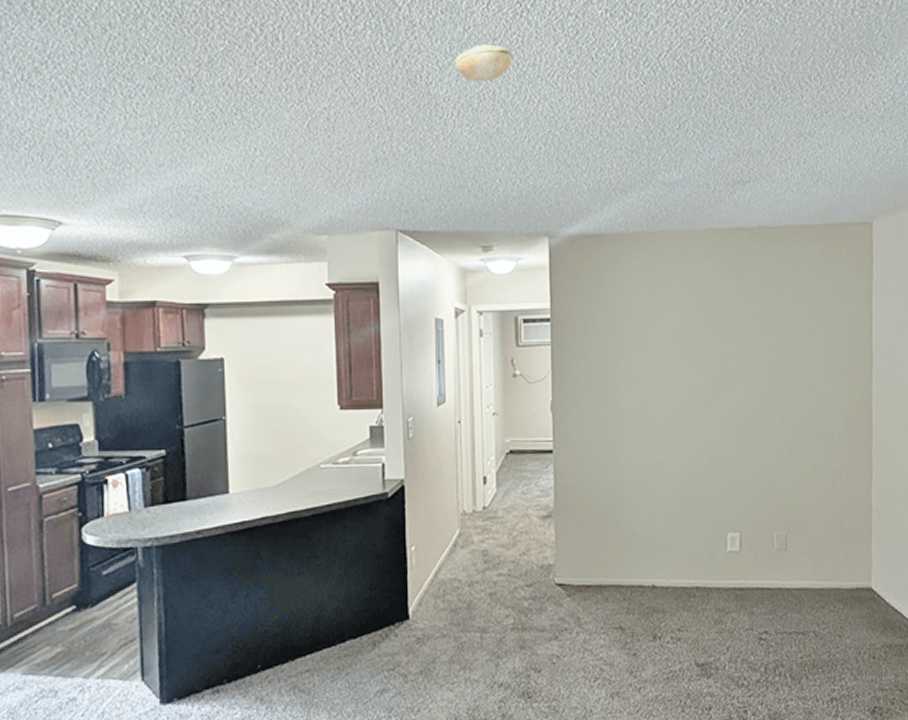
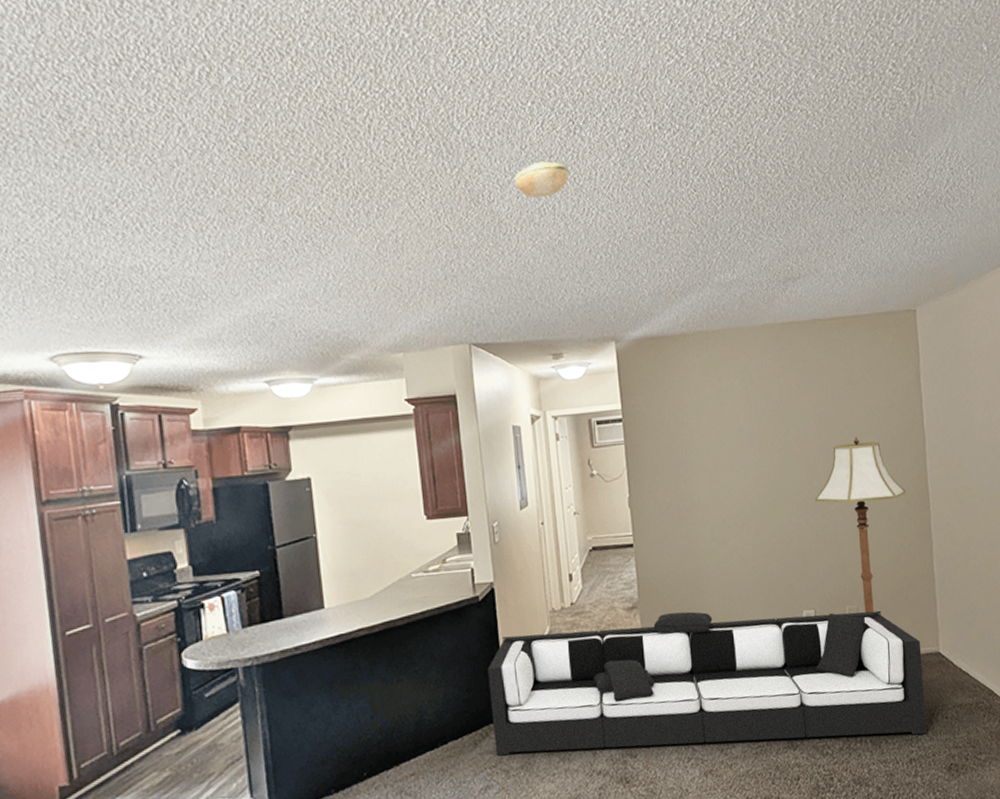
sofa: none [392,525,852,674] -> present [487,610,926,756]
floor lamp: none [749,353,848,541] -> present [815,437,906,613]

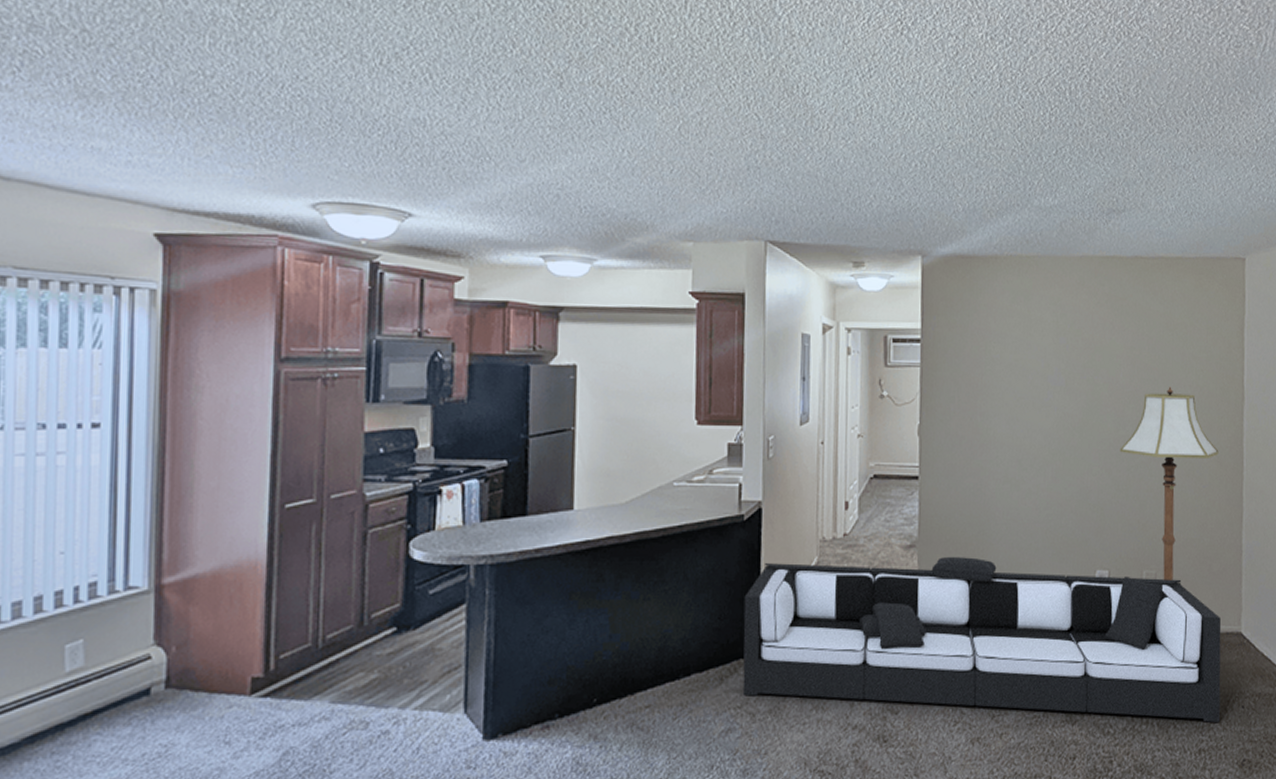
smoke detector: present [514,161,569,197] -> none [833,58,892,96]

